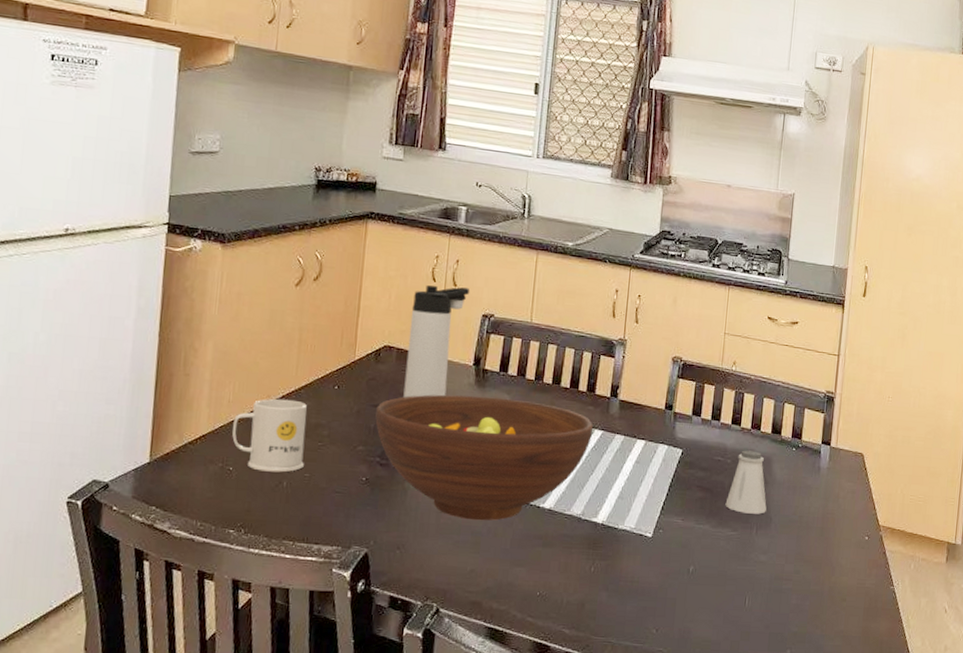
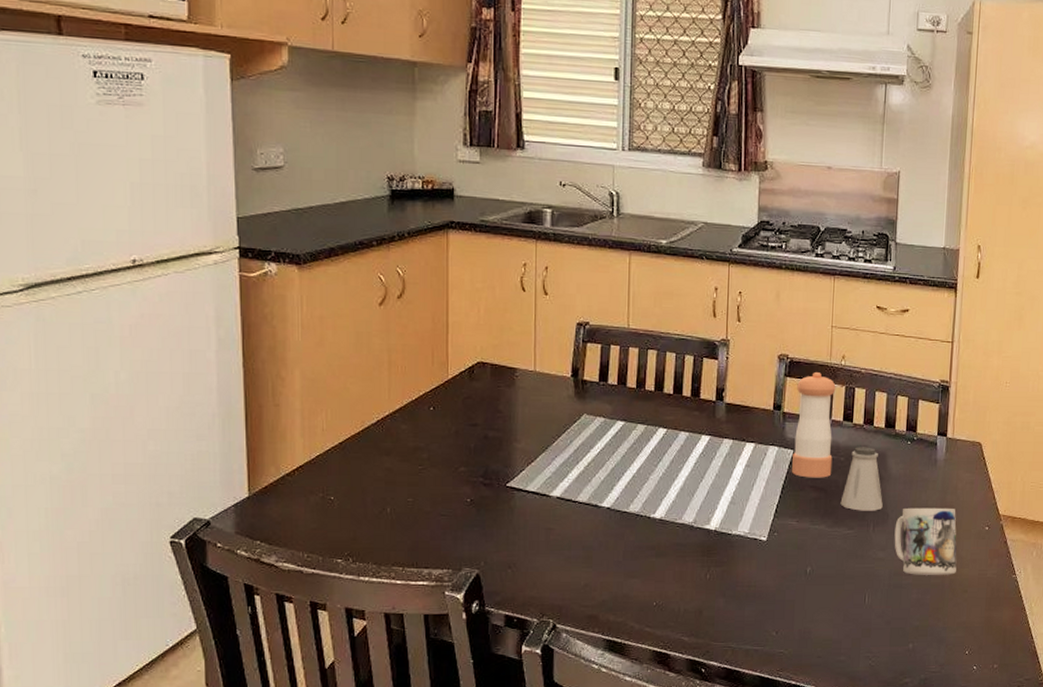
mug: present [232,398,307,472] -> none [330,424,406,499]
fruit bowl: present [375,394,593,521] -> none [475,408,699,535]
thermos bottle: present [403,285,470,398] -> none [501,295,562,415]
pepper shaker: none [680,376,726,479] -> present [792,372,836,478]
mug: none [776,513,837,582] -> present [894,507,957,575]

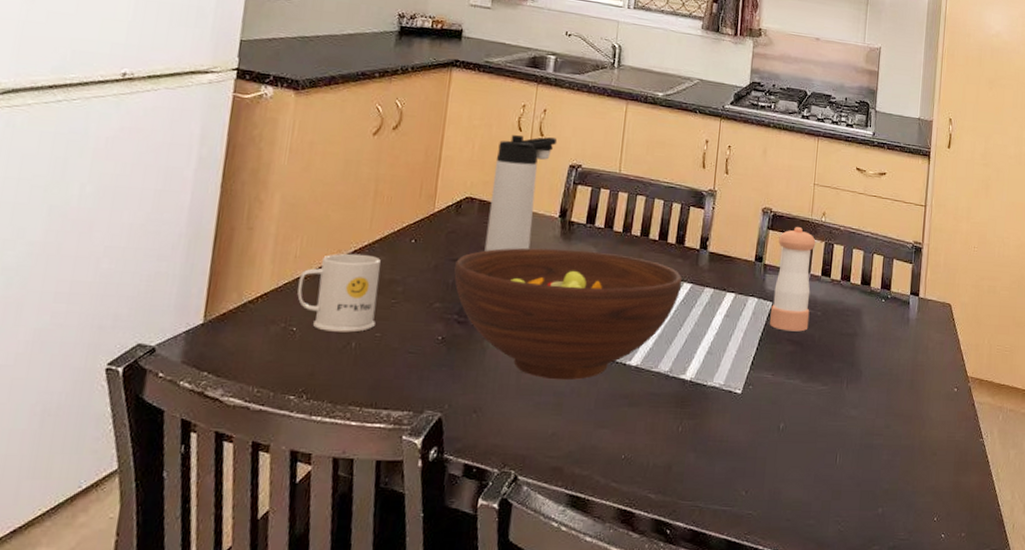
mug: none [330,424,406,499] -> present [297,253,381,332]
fruit bowl: none [475,408,699,535] -> present [454,247,682,381]
thermos bottle: none [501,295,562,415] -> present [484,135,558,252]
saltshaker: present [840,447,883,511] -> none [815,302,857,368]
mug: present [894,507,957,575] -> none [866,365,927,436]

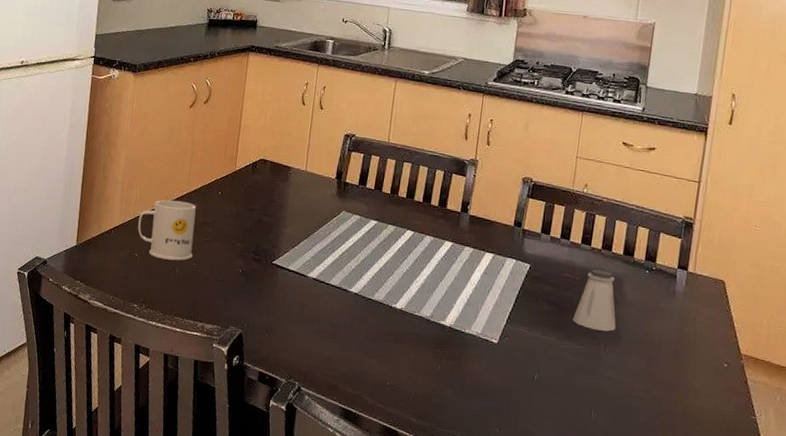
fruit bowl: present [454,247,682,381] -> none [251,202,443,316]
thermos bottle: present [484,135,558,252] -> none [275,108,335,205]
pepper shaker: present [770,227,816,332] -> none [527,196,577,294]
saltshaker: none [815,302,857,368] -> present [572,269,616,332]

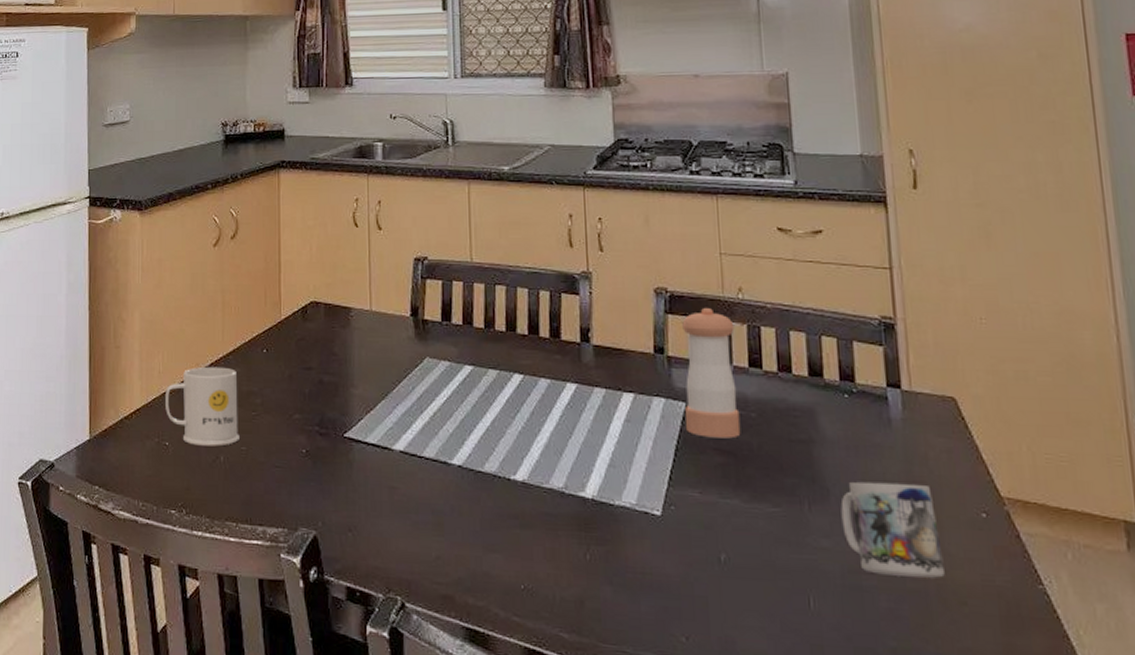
pepper shaker: none [527,196,577,294] -> present [682,308,741,439]
saltshaker: present [572,269,616,332] -> none [757,400,819,484]
mug: none [625,333,693,405] -> present [840,481,945,578]

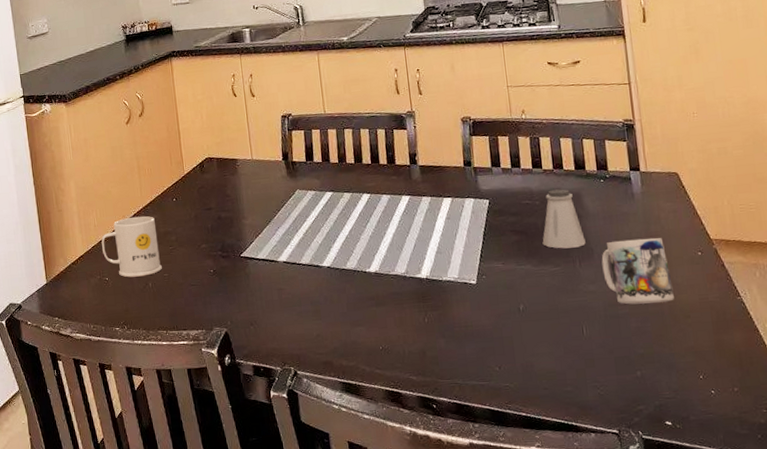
pepper shaker: present [682,308,741,439] -> none [483,128,530,223]
saltshaker: none [757,400,819,484] -> present [542,189,586,249]

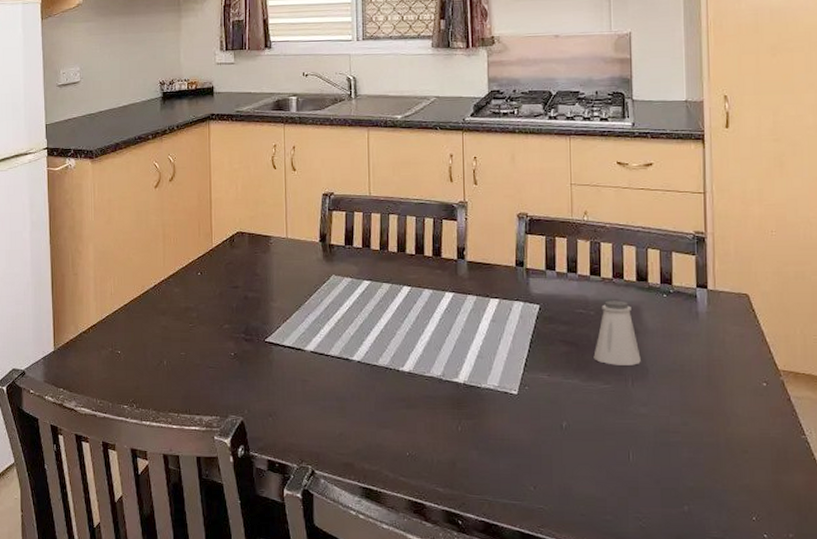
mug: present [101,216,162,277] -> none [117,288,179,353]
mug: present [601,237,674,304] -> none [656,362,732,433]

